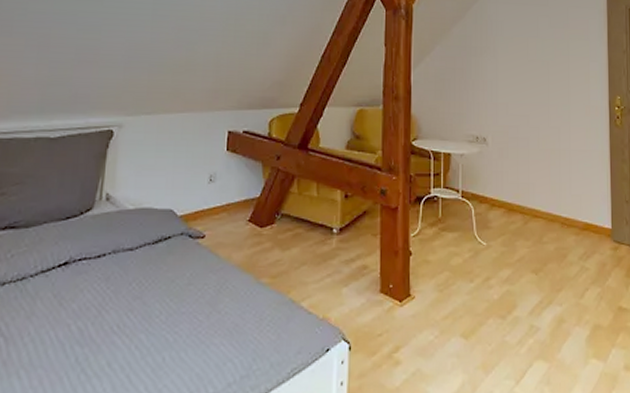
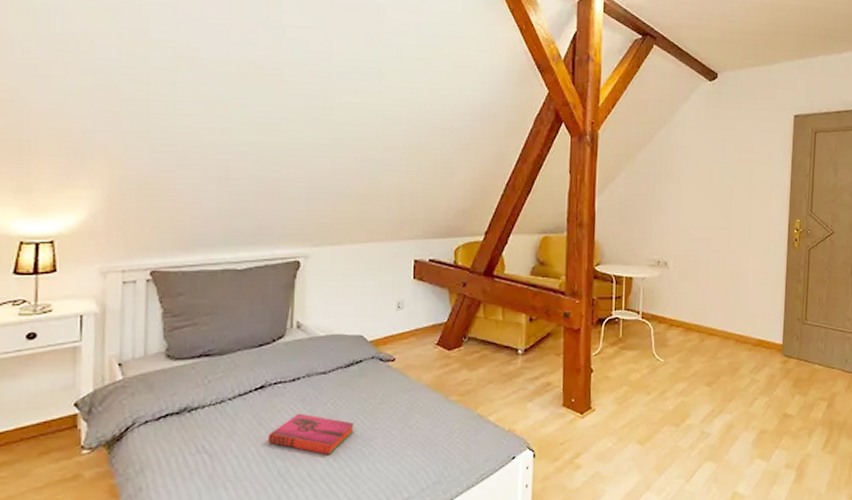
hardback book: none [68,293,160,342] -> present [268,413,354,455]

